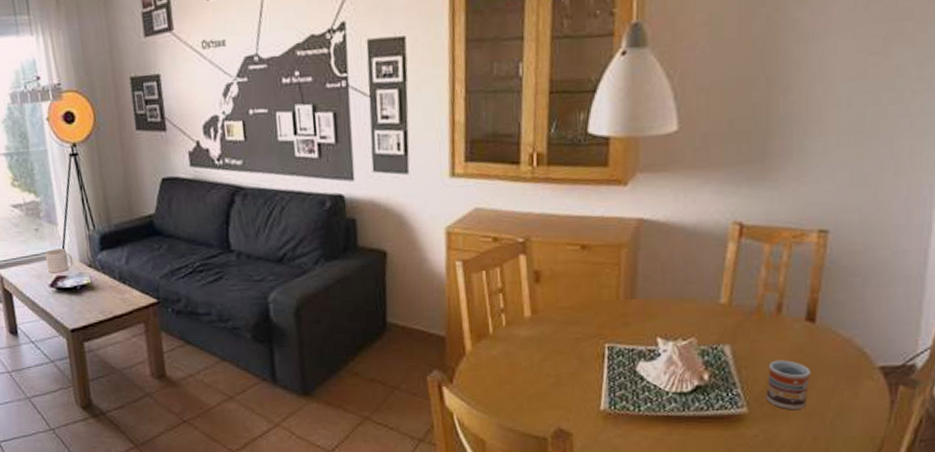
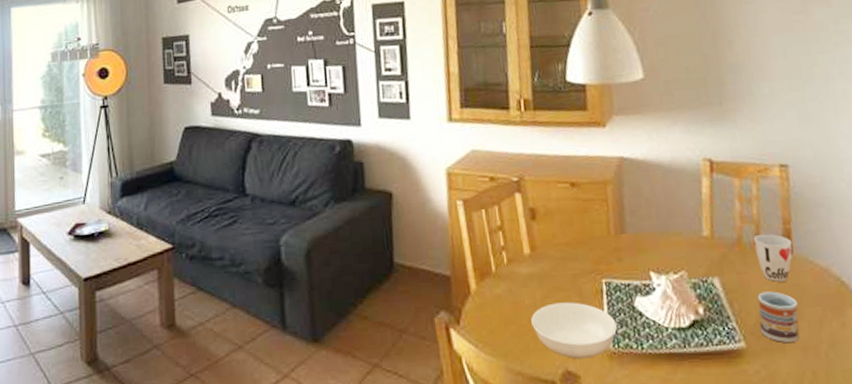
mug: present [44,248,74,274] -> none [66,196,94,221]
bowl: none [527,365,615,419] -> present [531,302,617,360]
cup: none [775,302,817,351] -> present [754,233,793,282]

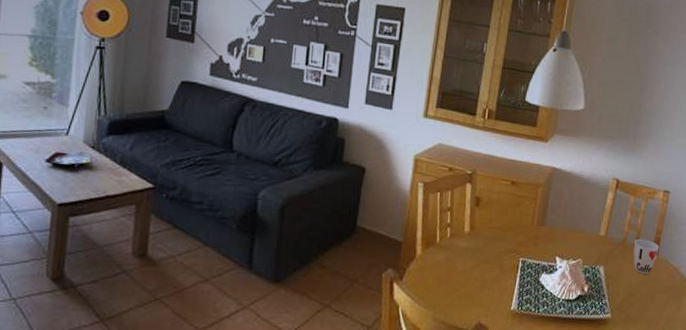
bowl: present [531,302,617,360] -> none [459,272,523,316]
cup: present [757,291,800,344] -> none [623,280,653,318]

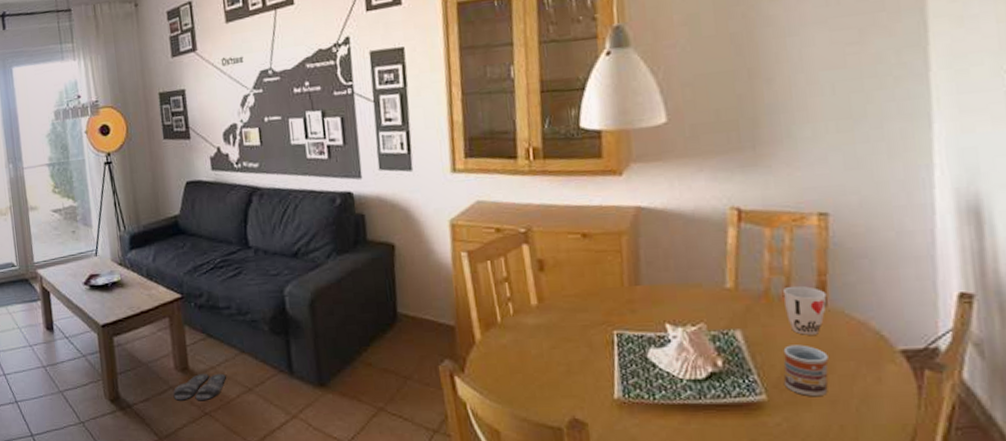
slippers: none [125,261,185,287] -> present [173,373,226,401]
cup: none [623,280,653,318] -> present [783,344,829,397]

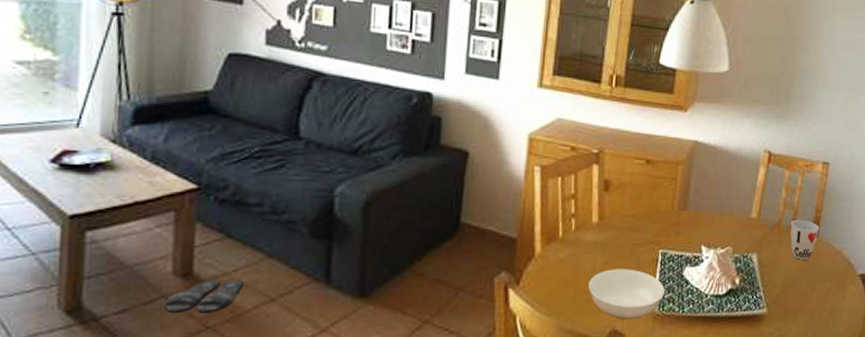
bowl: none [537,352,628,408] -> present [589,269,665,320]
cup: present [783,344,829,397] -> none [780,268,813,311]

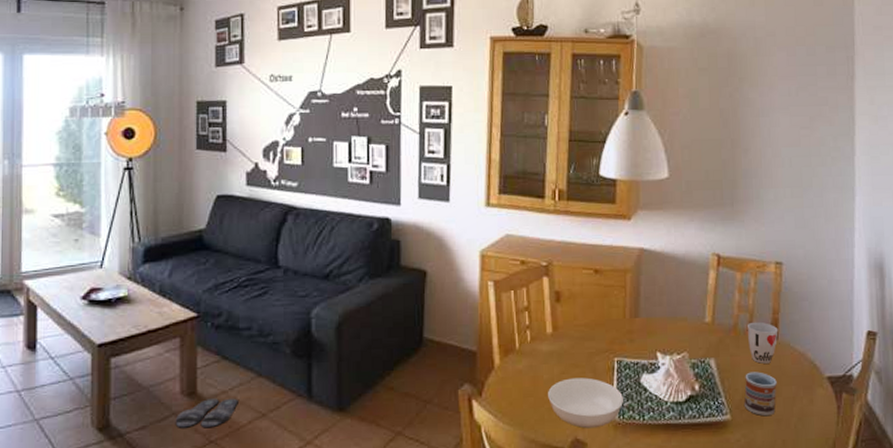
cup: none [780,268,813,311] -> present [743,372,777,417]

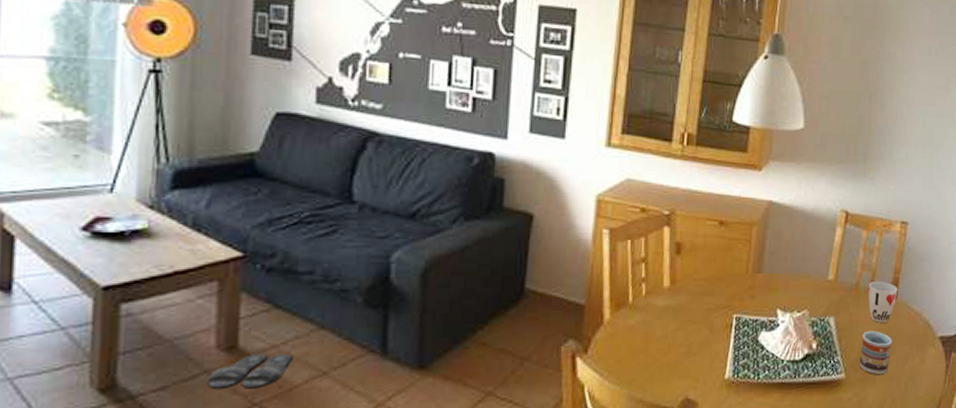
bowl: present [548,377,623,429] -> none [660,334,739,388]

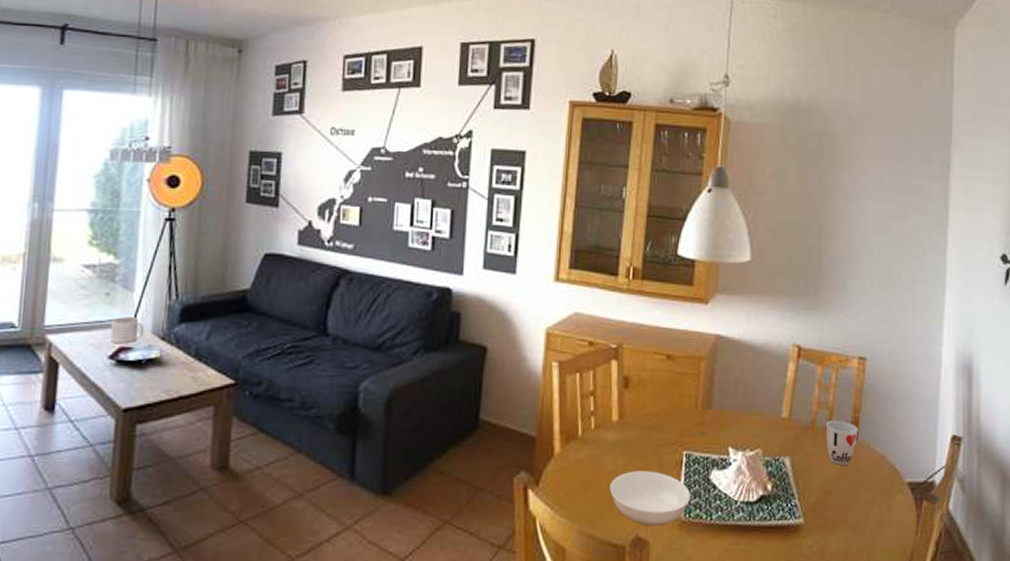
mug: none [82,183,127,214] -> present [110,317,144,344]
slippers: present [207,353,293,389] -> none [202,475,274,507]
bowl: none [660,334,739,388] -> present [610,471,690,526]
cup: present [858,331,892,375] -> none [818,473,854,522]

